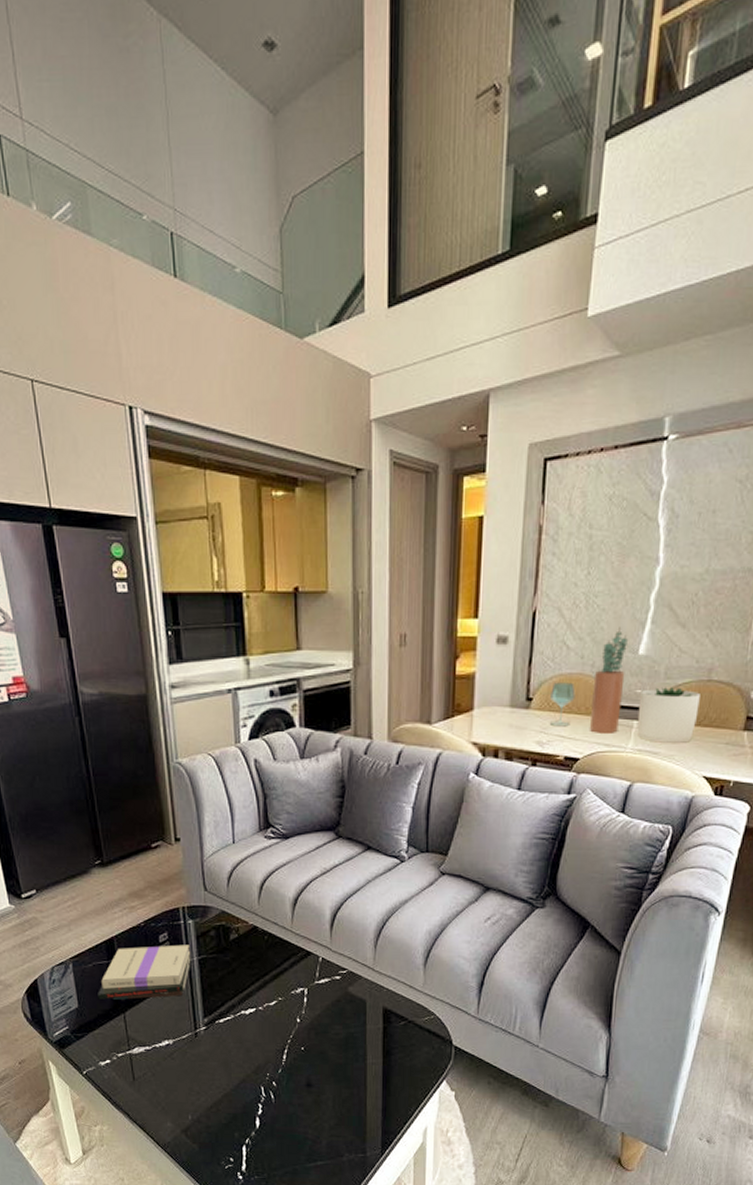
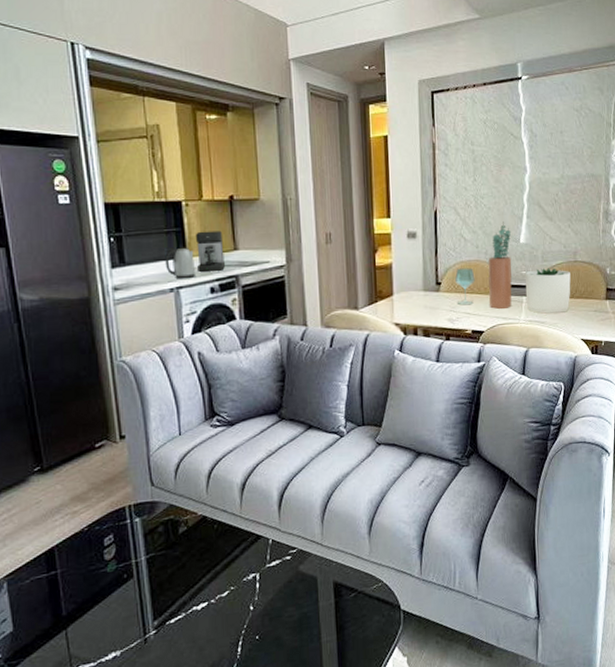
books: present [98,944,191,1001] -> none [36,544,139,618]
kettle: none [223,644,254,680] -> present [165,247,195,279]
coffee maker: none [257,627,286,672] -> present [196,231,225,272]

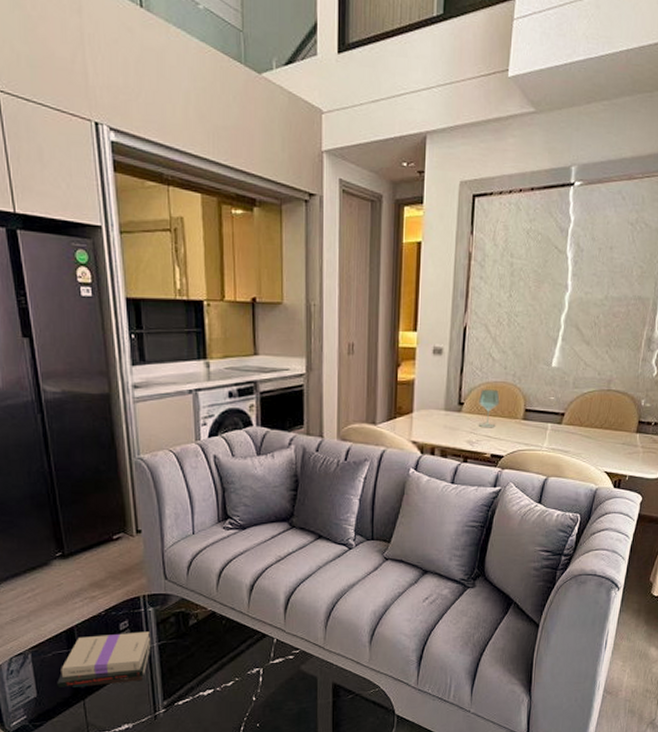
books: none [36,544,139,618] -> present [57,631,151,688]
kettle: present [165,247,195,279] -> none [185,348,214,382]
coffee maker: present [196,231,225,272] -> none [217,333,244,375]
vase: present [488,222,512,309] -> none [511,343,544,434]
planter: present [525,268,571,314] -> none [551,395,602,443]

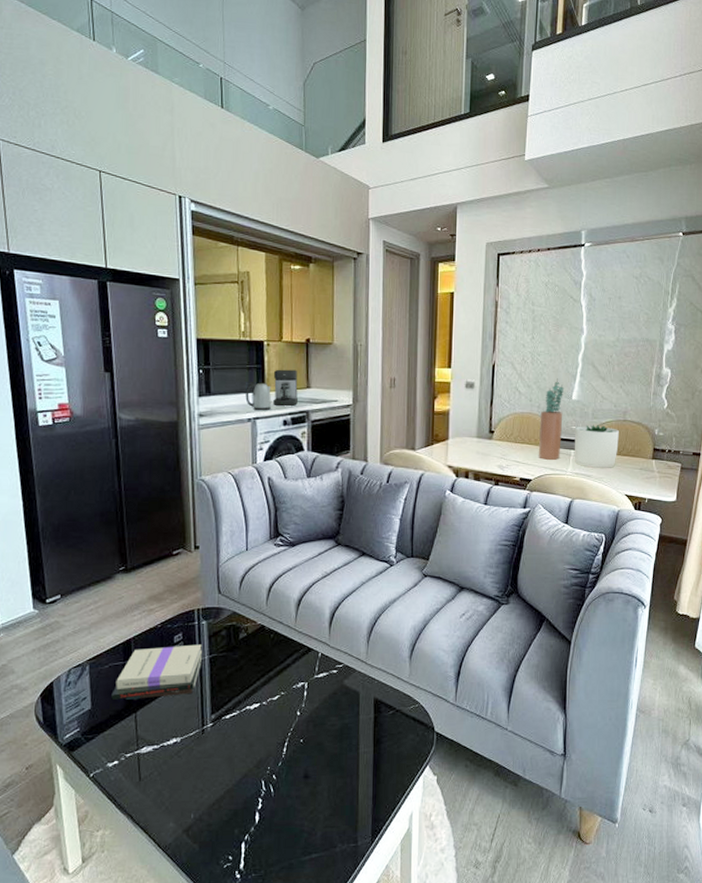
kettle: none [185,348,214,382] -> present [245,382,271,411]
coffee maker: none [217,333,244,375] -> present [273,369,298,406]
wine glass: present [479,389,500,428] -> none [508,419,527,454]
vase: none [511,343,544,434] -> present [538,378,565,460]
planter: none [551,395,602,443] -> present [574,425,619,468]

